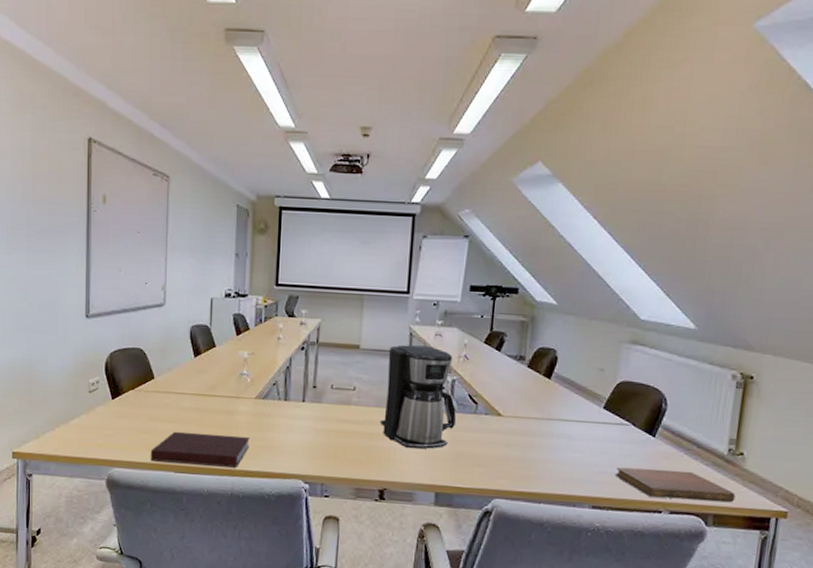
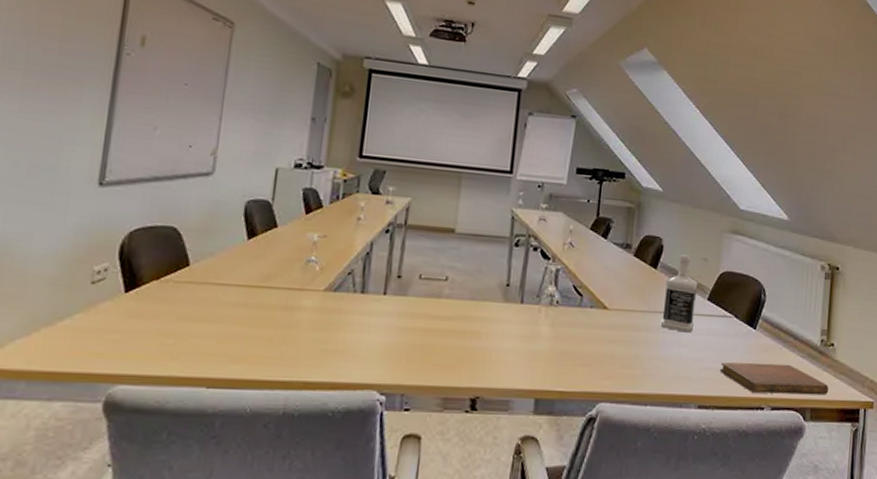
notebook: present [150,431,250,468] -> none [172,333,313,378]
coffee maker: present [380,345,457,449] -> none [474,229,560,349]
bottle: none [554,364,594,439] -> present [660,253,698,333]

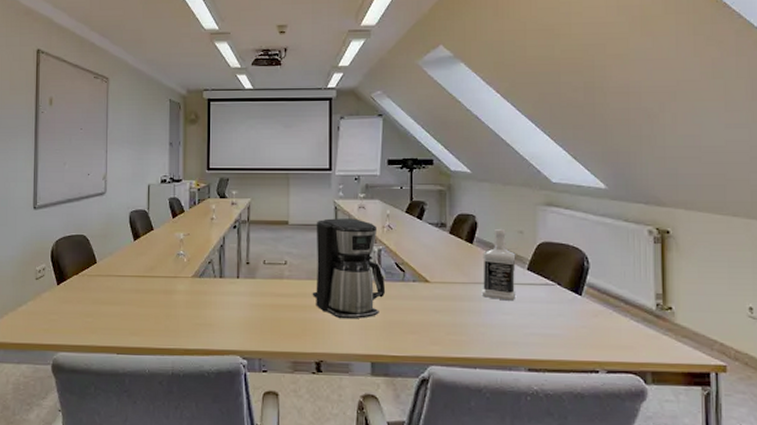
coffee maker: none [474,229,560,349] -> present [312,218,386,319]
notebook: present [719,362,829,395] -> none [547,327,671,359]

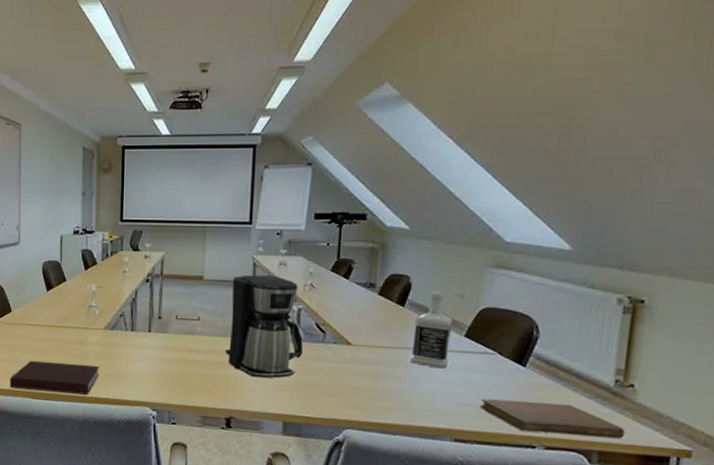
notebook: none [93,313,188,346] -> present [9,360,99,395]
notebook: none [547,327,671,359] -> present [479,399,626,438]

